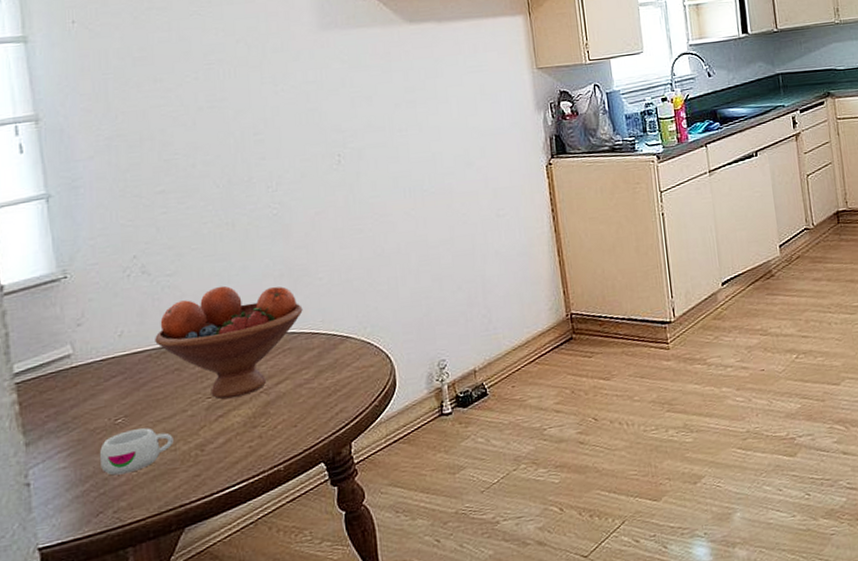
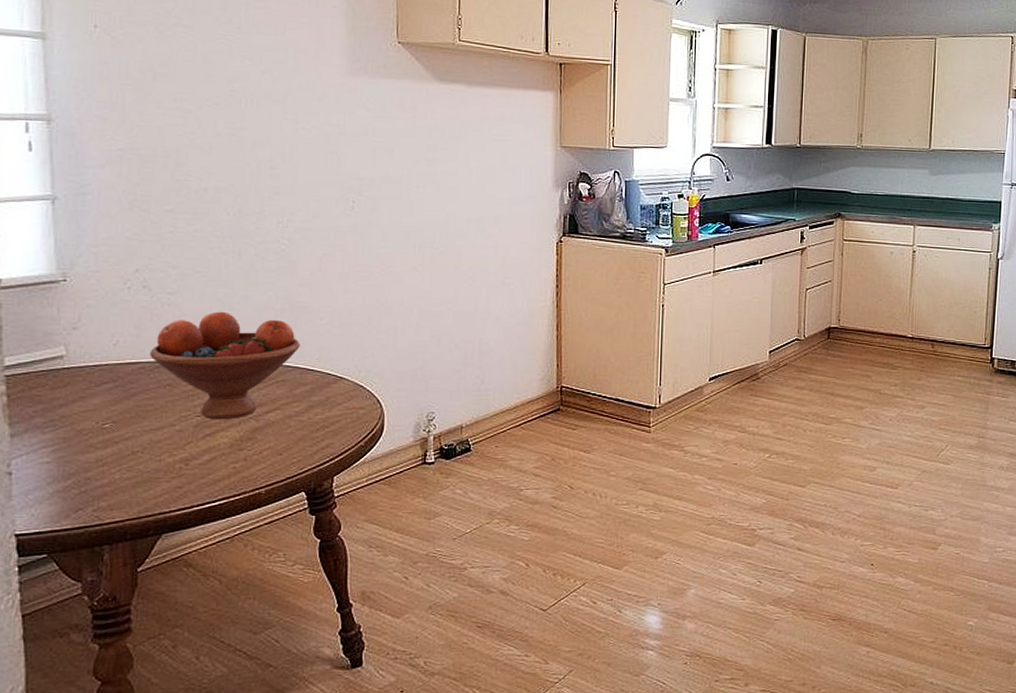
mug: present [99,428,174,476] -> none [83,436,159,476]

